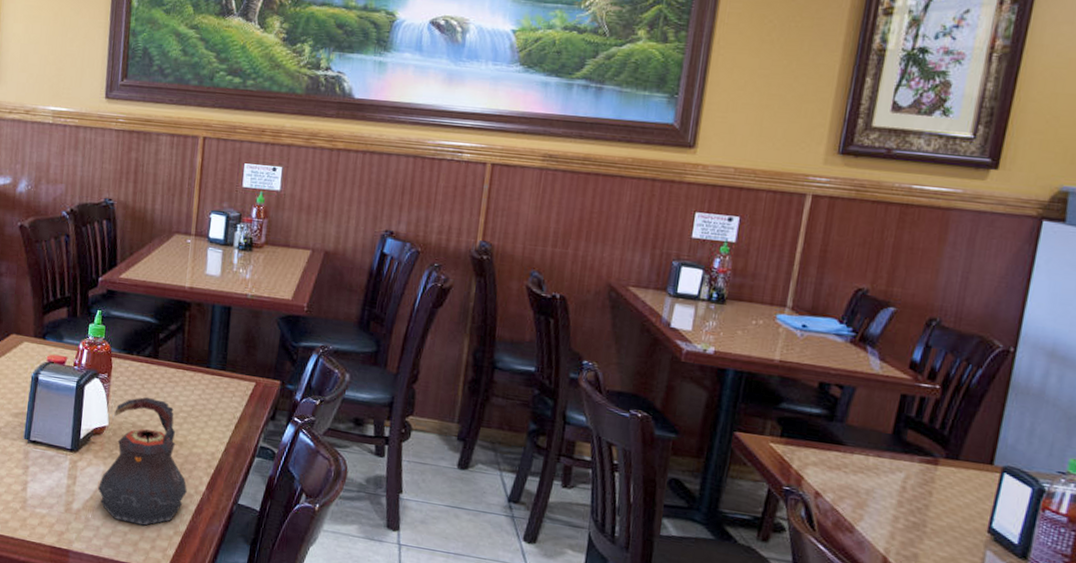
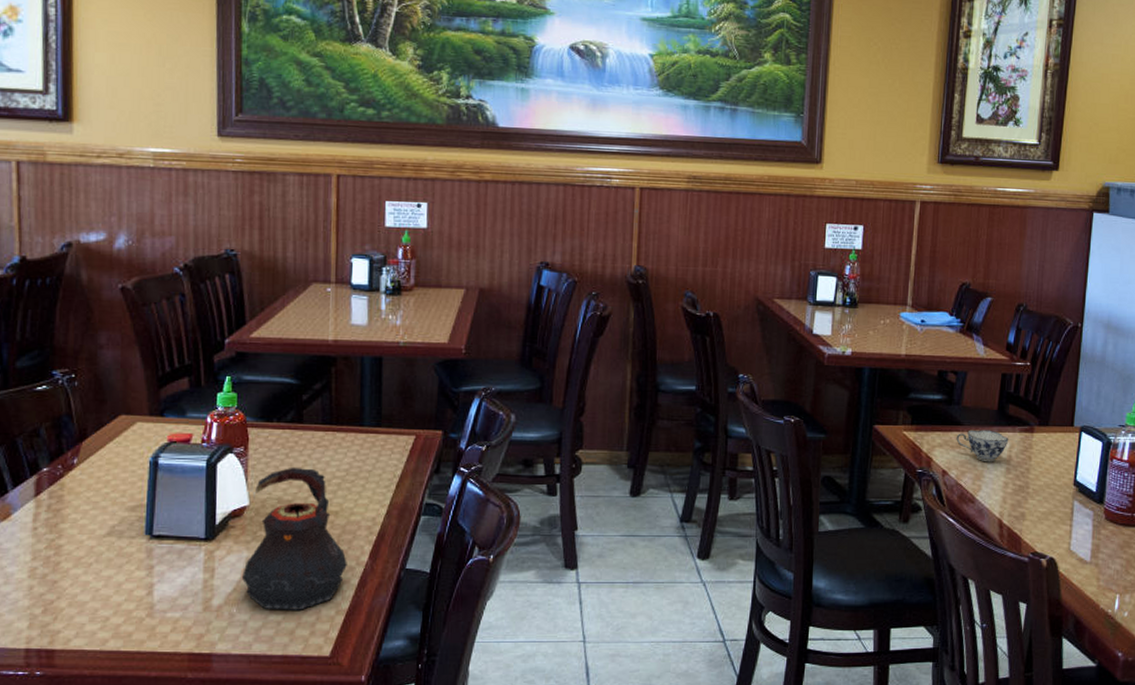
teacup: none [835,451,904,492] -> present [956,429,1009,462]

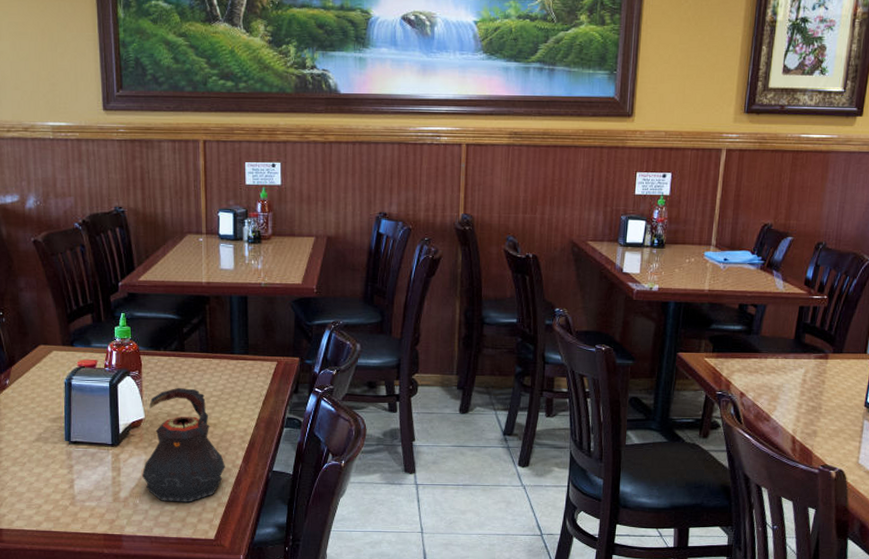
teacup: present [956,429,1009,462] -> none [754,356,804,386]

